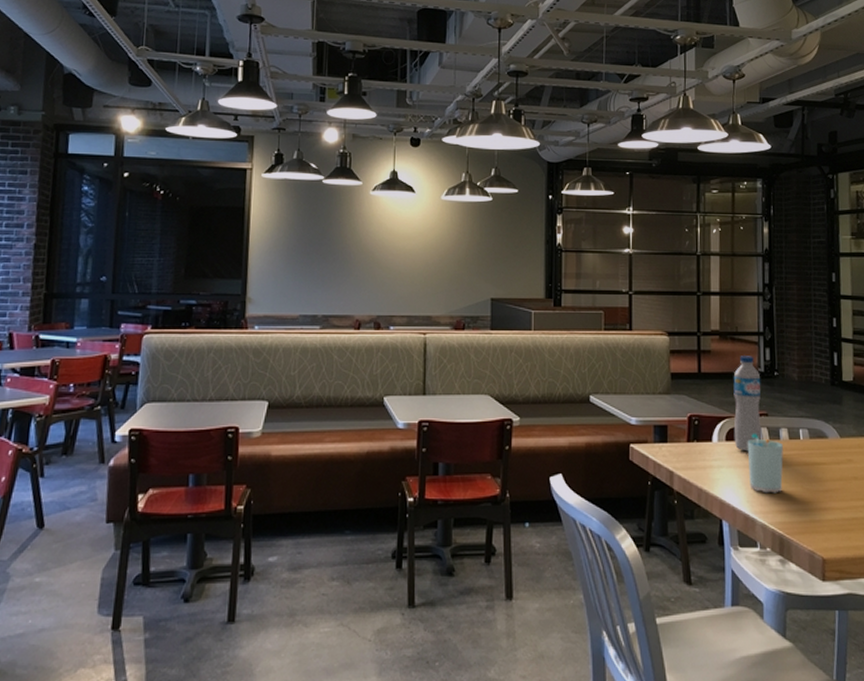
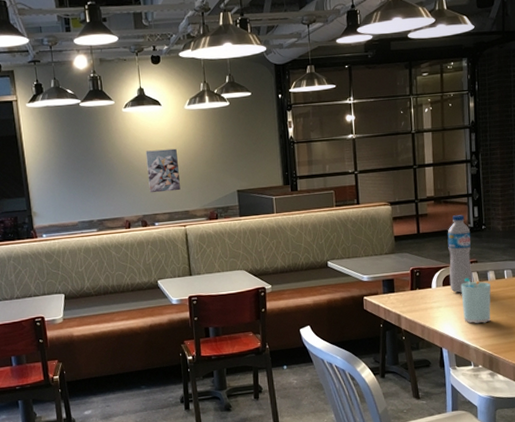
wall art: none [388,241,426,291] -> present [145,148,180,193]

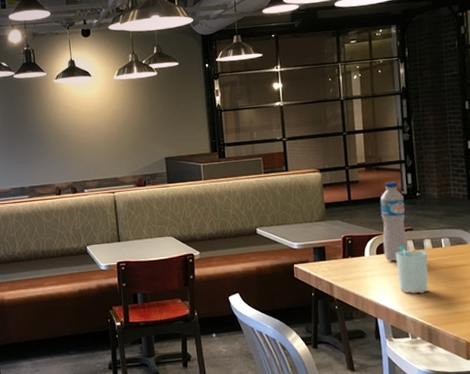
wall art: present [145,148,180,193] -> none [76,117,109,161]

